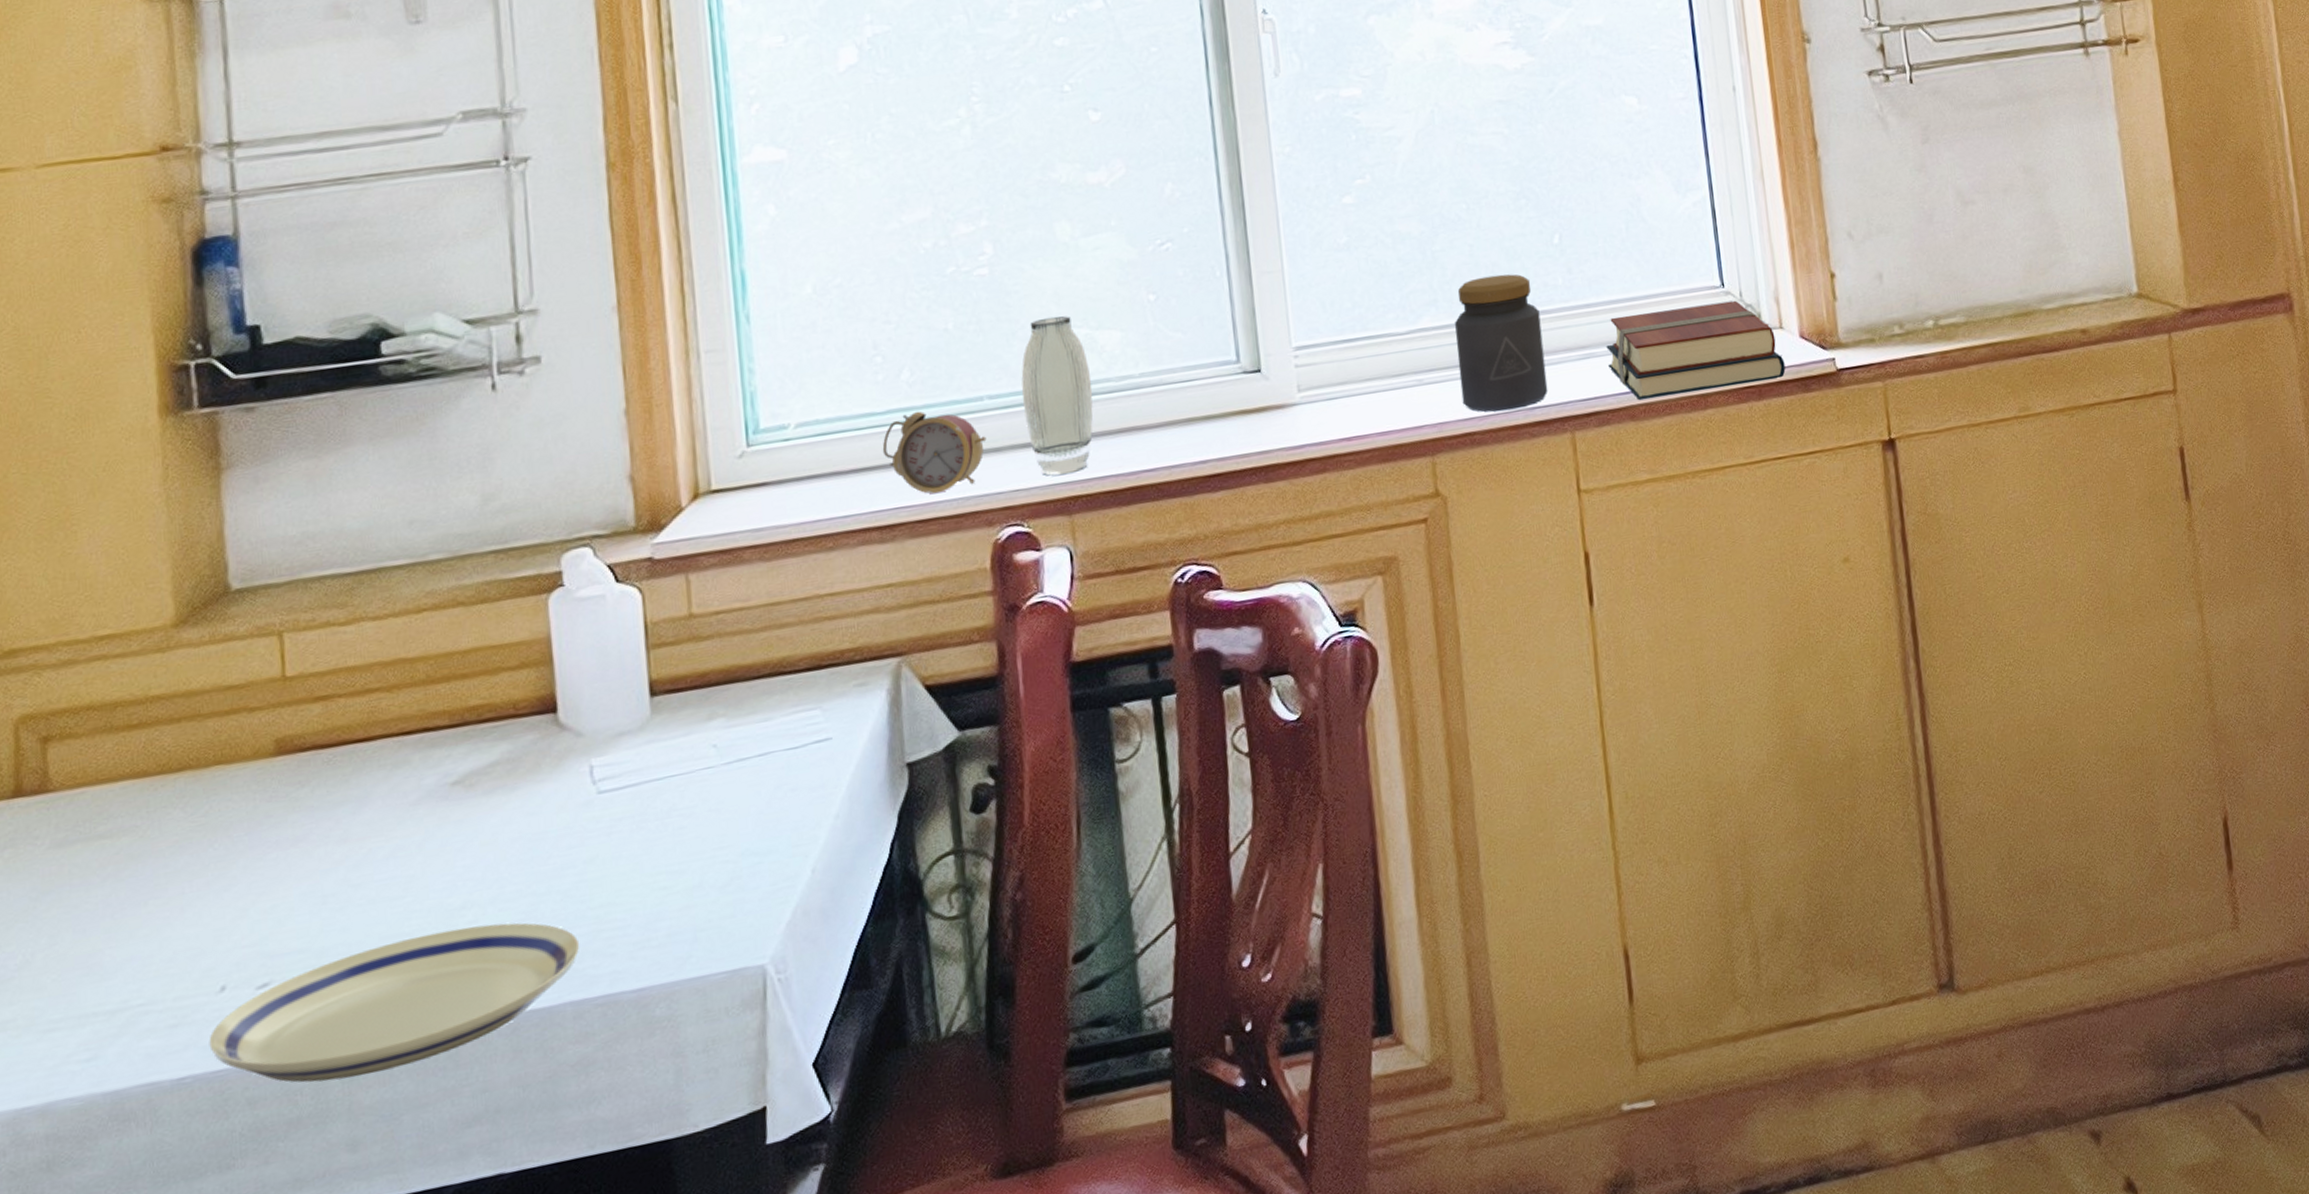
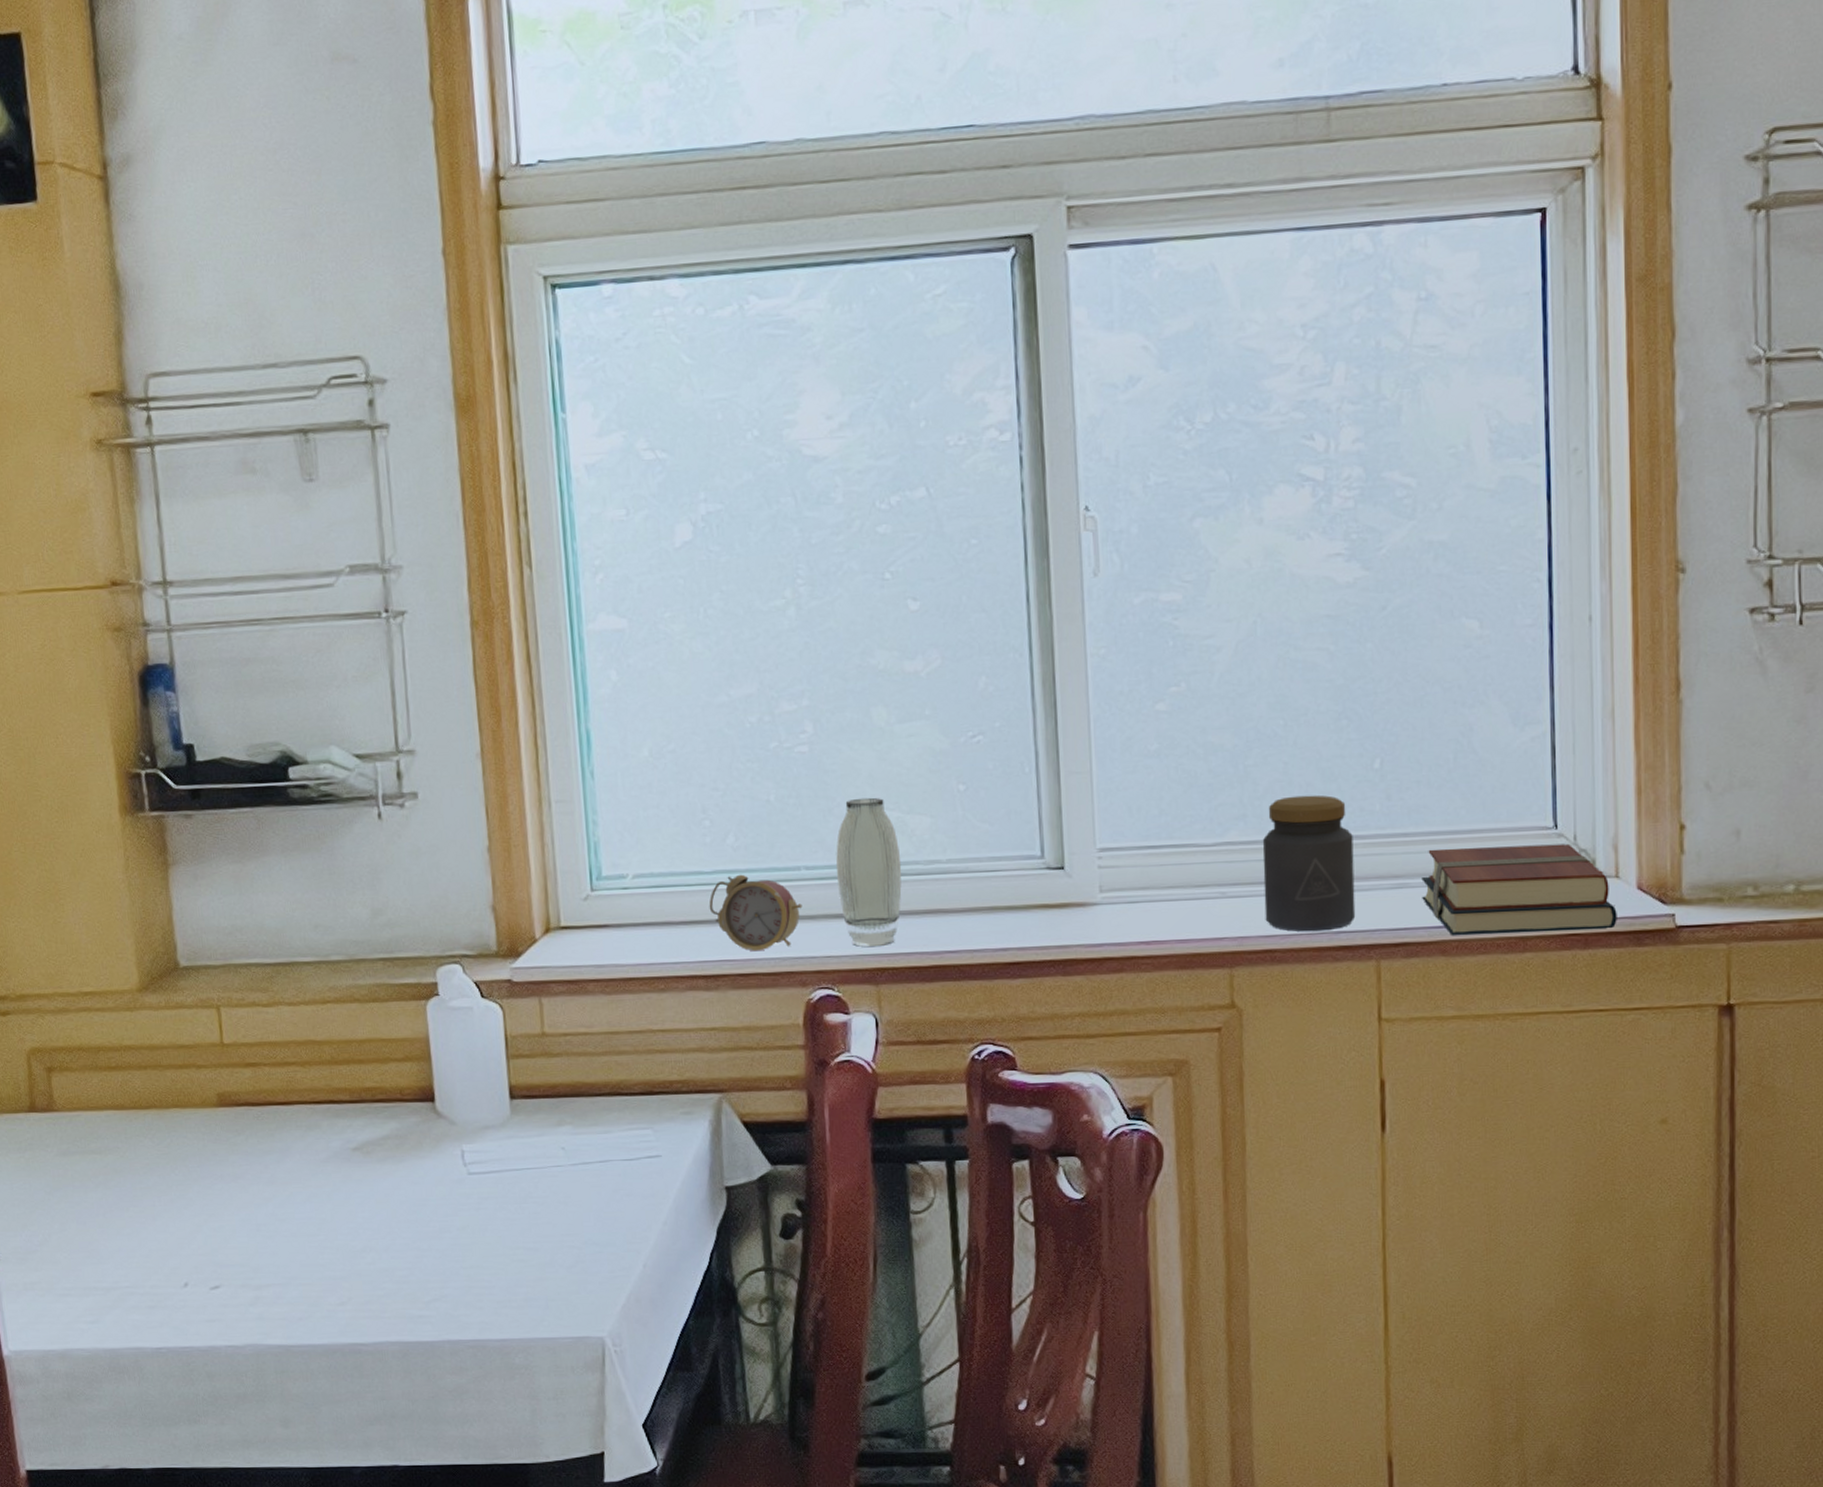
plate: present [209,922,580,1083] -> none [177,1267,455,1370]

